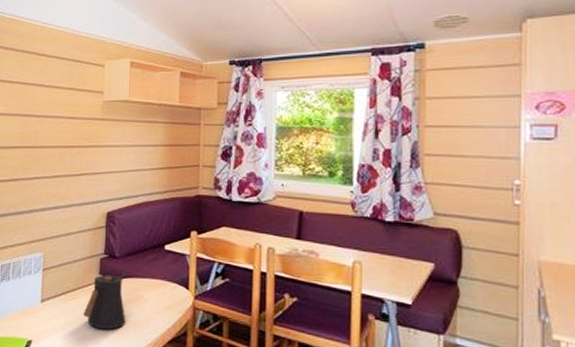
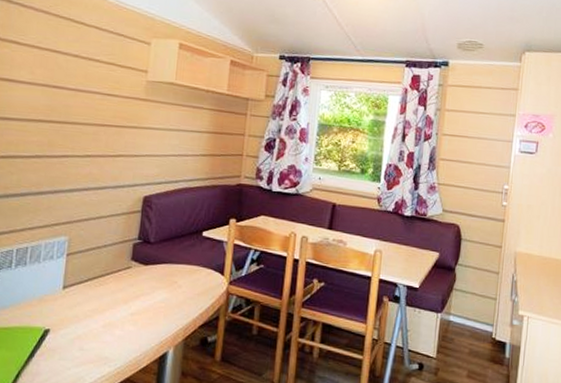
kettle: present [83,272,127,330] -> none [110,258,162,316]

